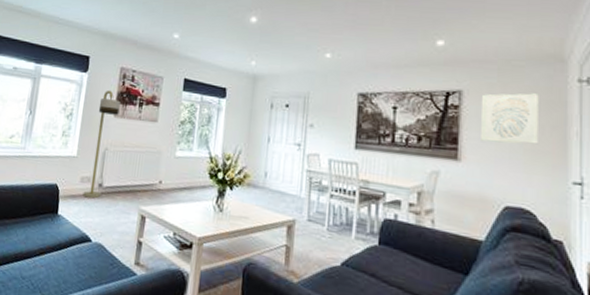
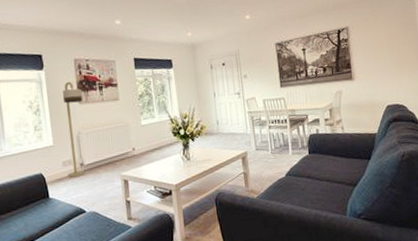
wall art: present [481,93,539,145] -> none [362,19,402,62]

